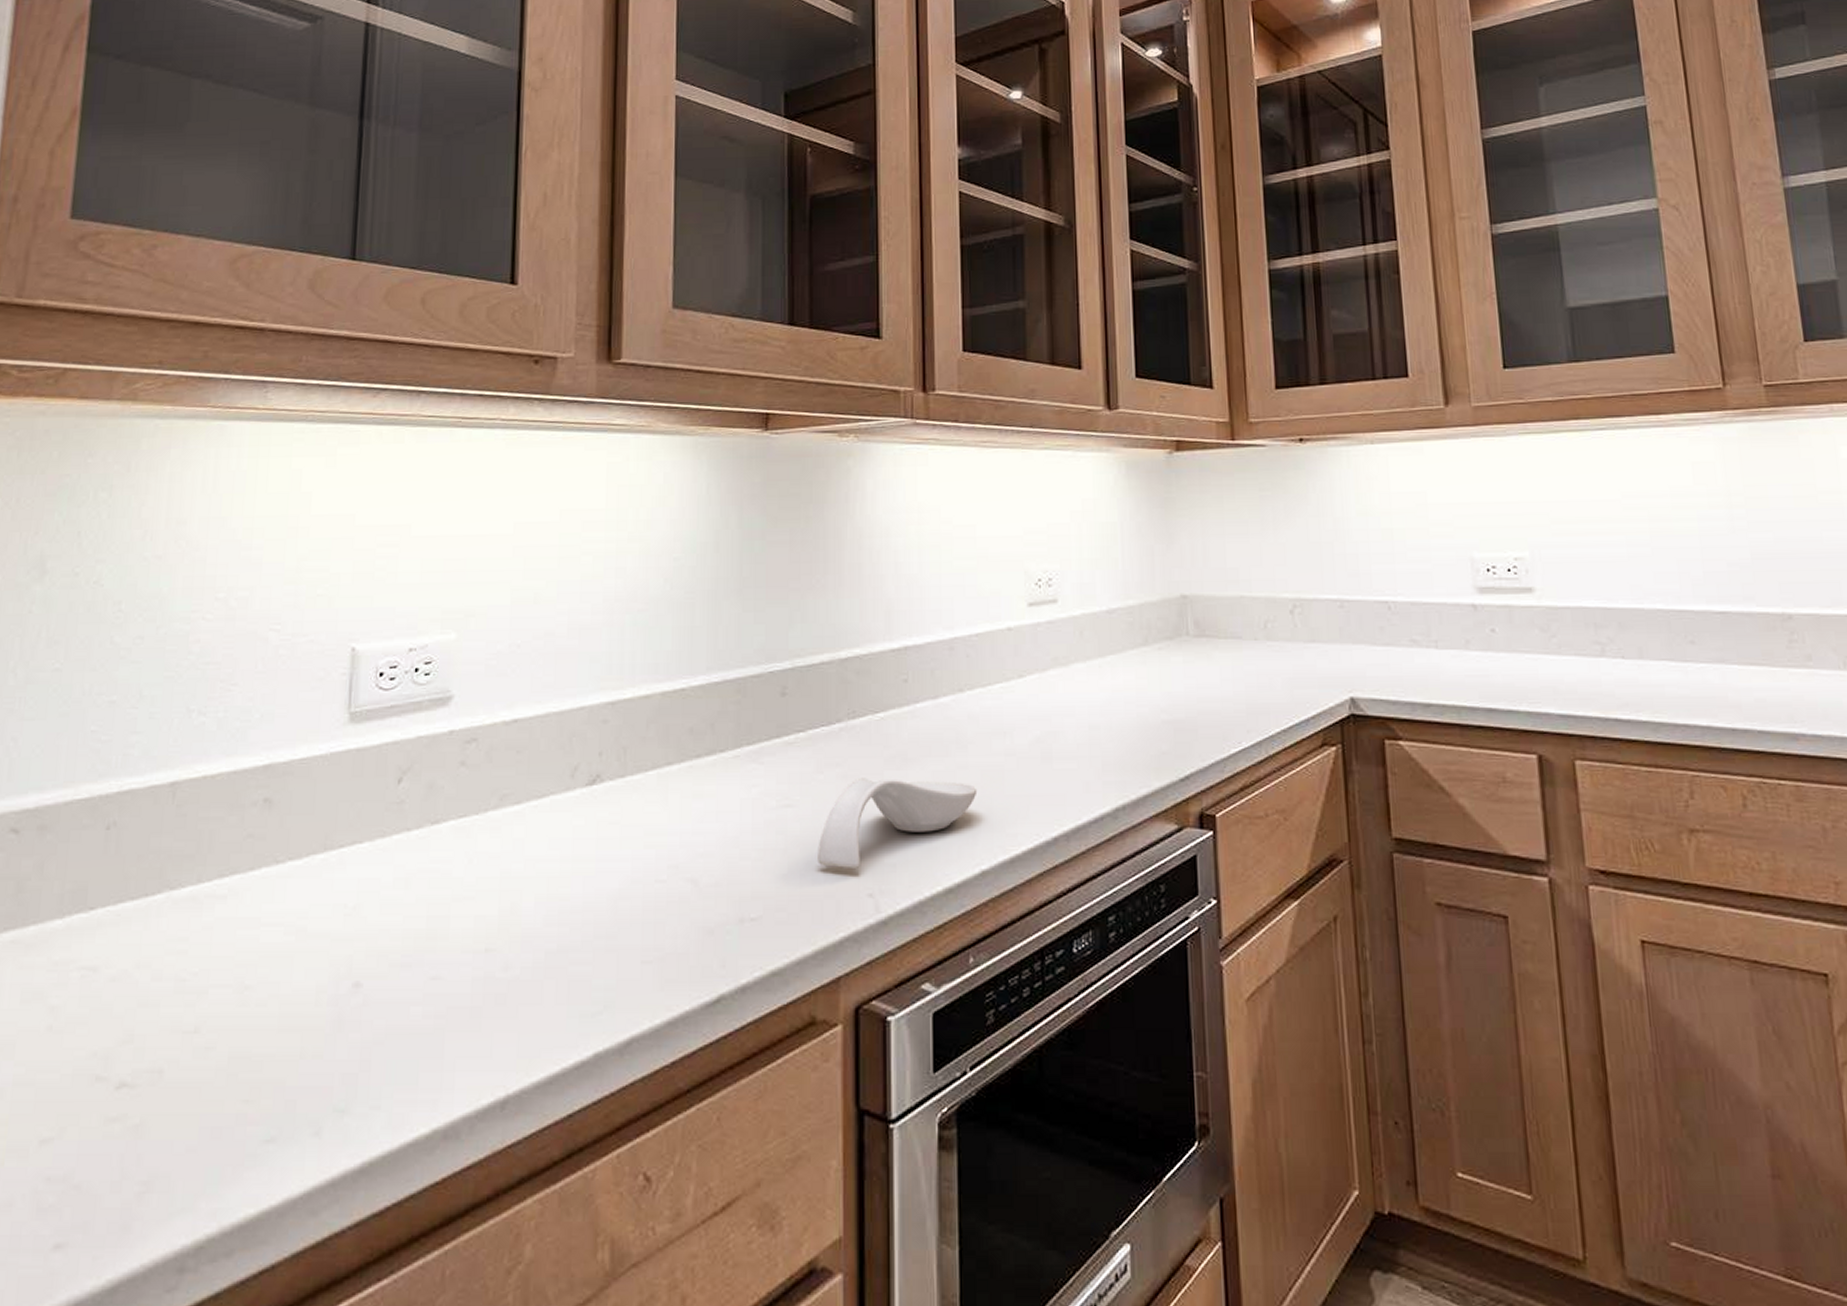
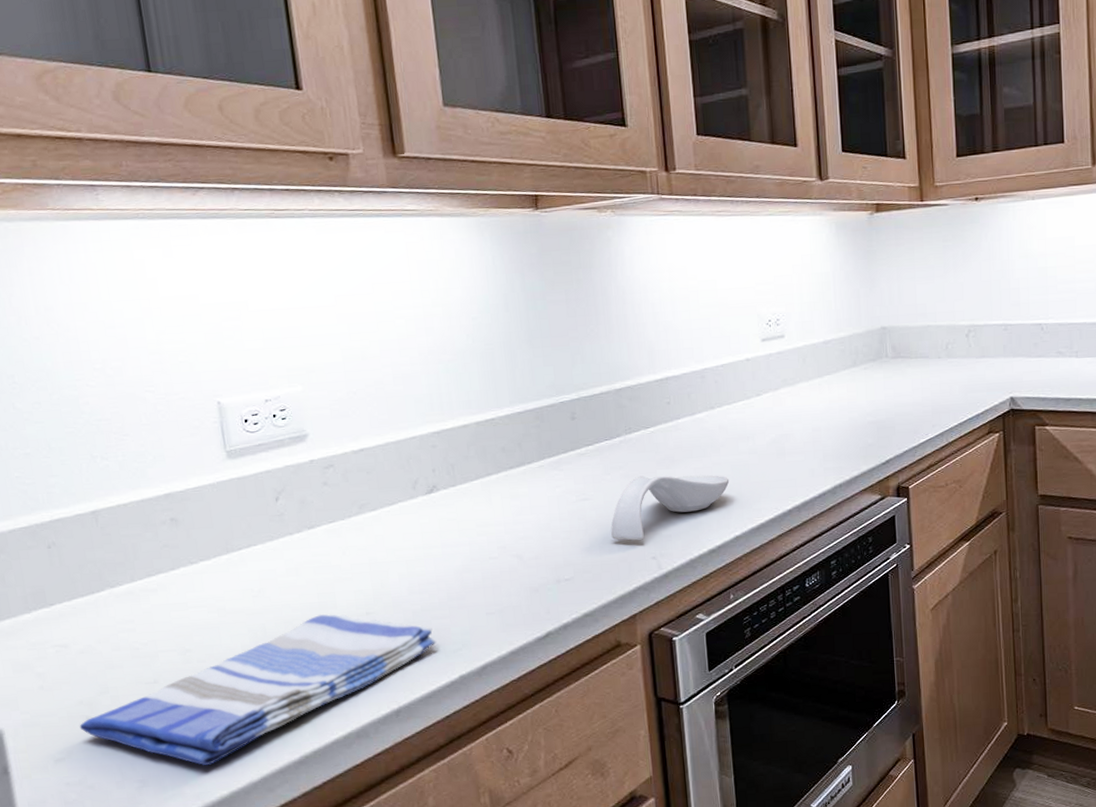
dish towel: none [83,946,570,1165] -> present [79,614,436,765]

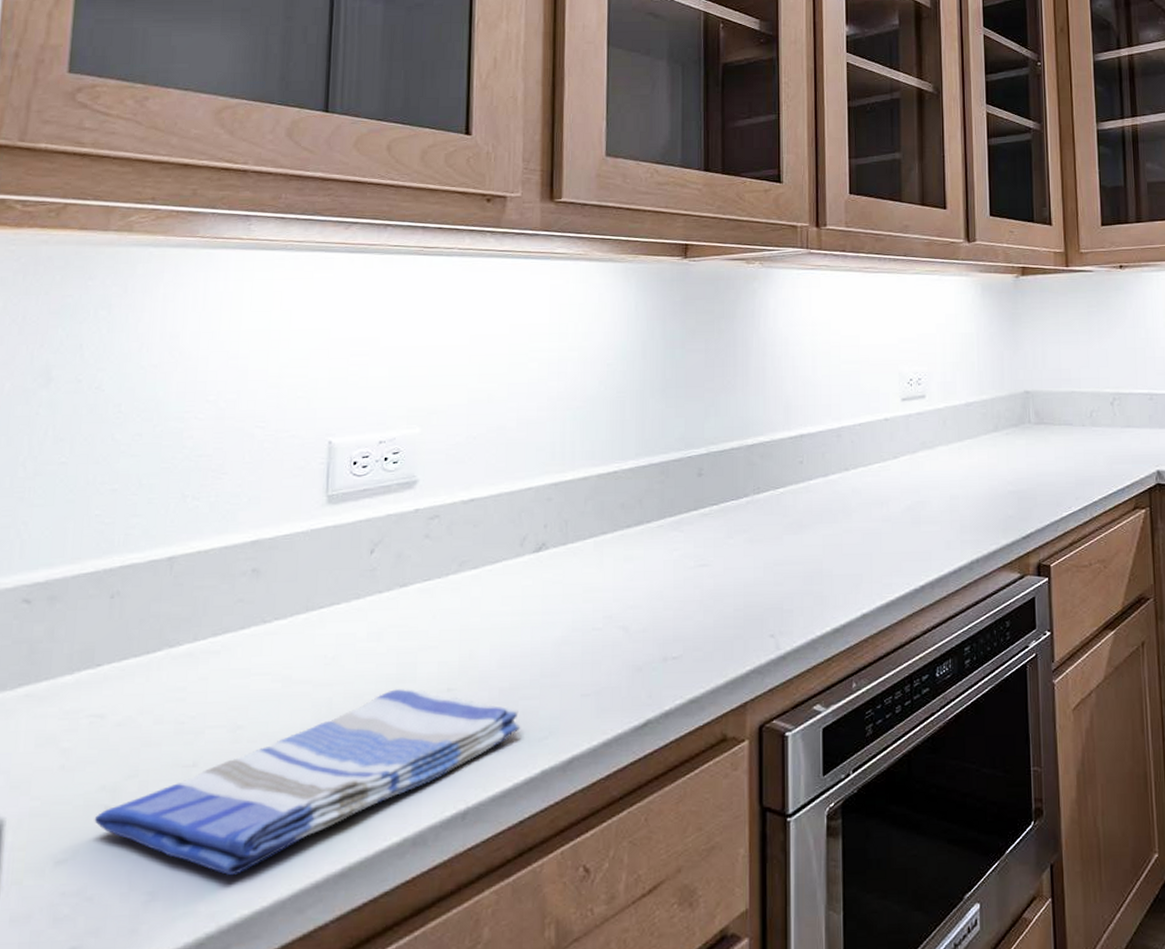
spoon rest: present [611,475,730,541] -> none [728,541,860,615]

